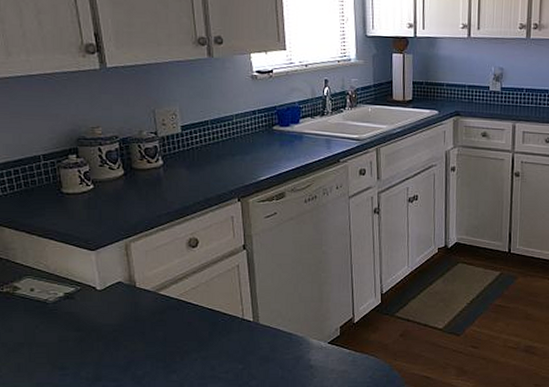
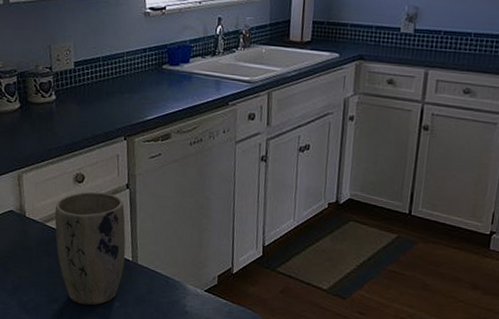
plant pot: none [168,255,246,372] -> present [54,191,126,306]

